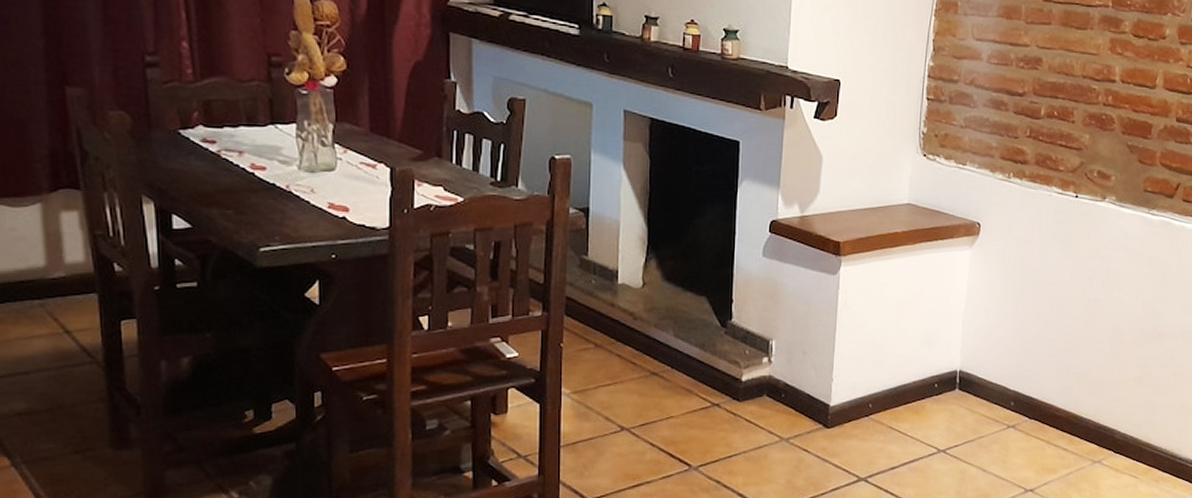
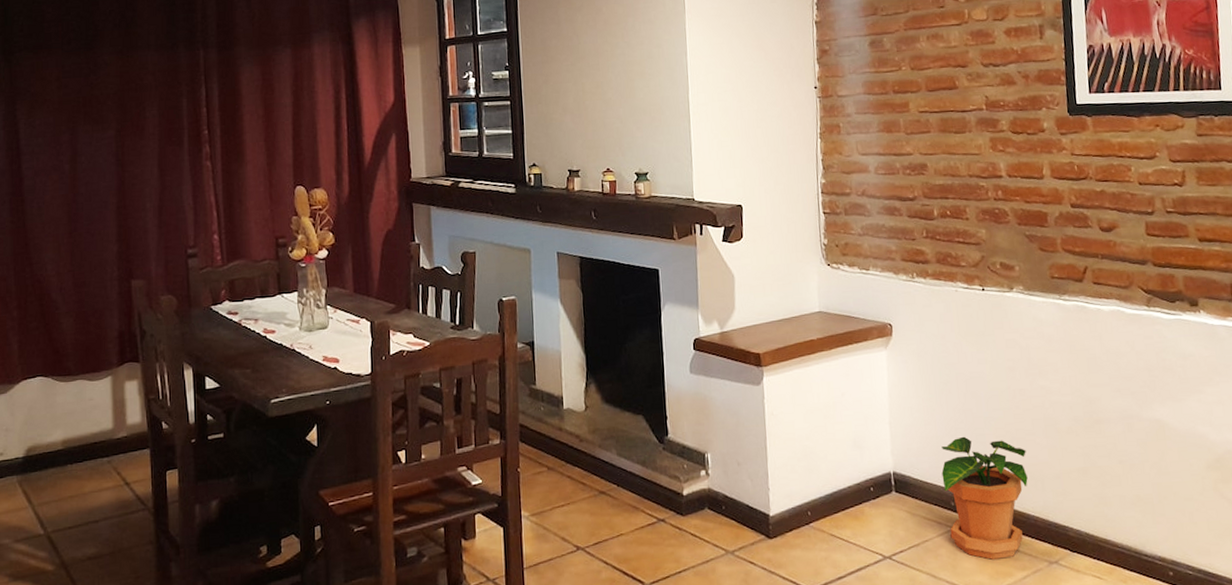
potted plant: none [1005,340,1090,457] -> present [941,436,1028,560]

